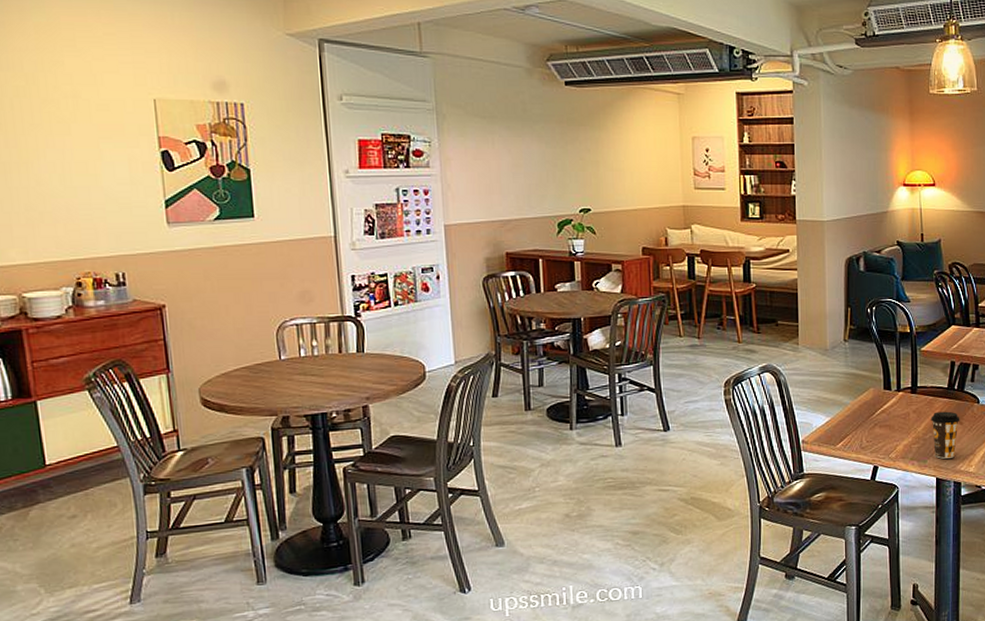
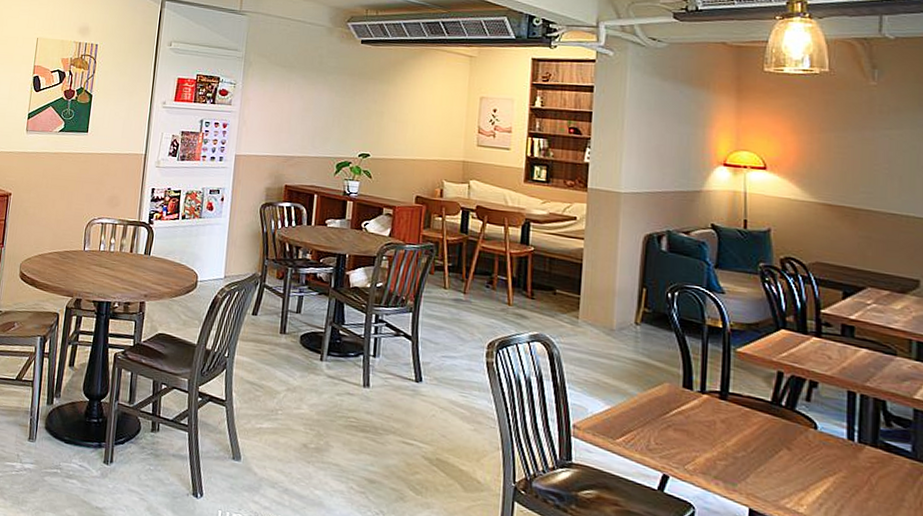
coffee cup: present [931,411,960,459] -> none [745,427,788,489]

